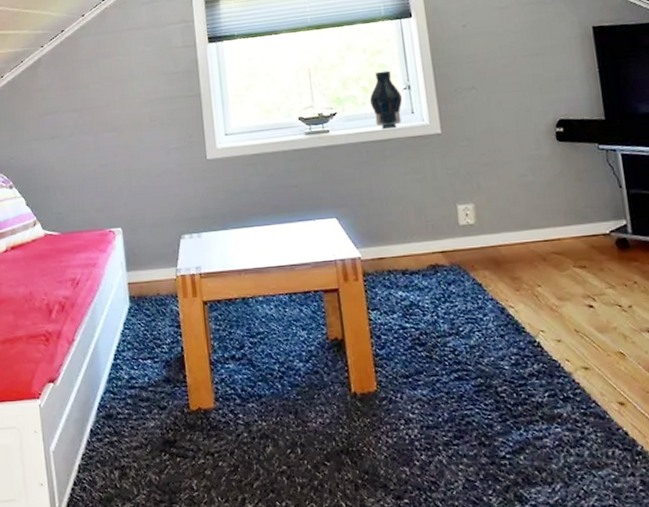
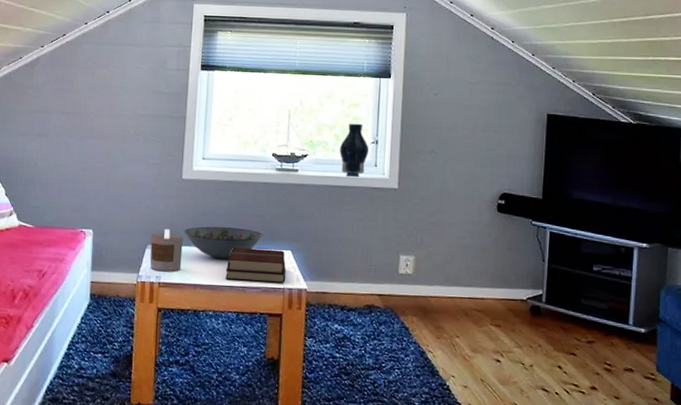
candle: none [182,214,221,262] -> present [149,229,183,272]
decorative bowl: none [217,202,303,240] -> present [184,226,263,260]
books: none [269,219,336,260] -> present [225,247,287,283]

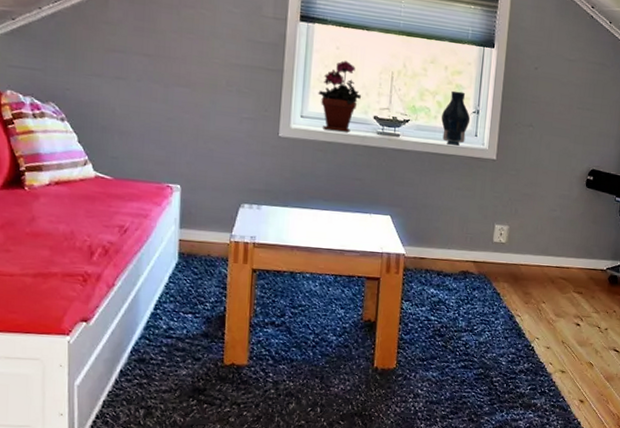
candle: present [149,229,183,272] -> none [243,188,280,233]
decorative bowl: present [184,226,263,260] -> none [280,187,363,223]
potted plant: none [218,103,260,172] -> present [318,60,362,134]
books: present [225,247,287,283] -> none [323,210,386,248]

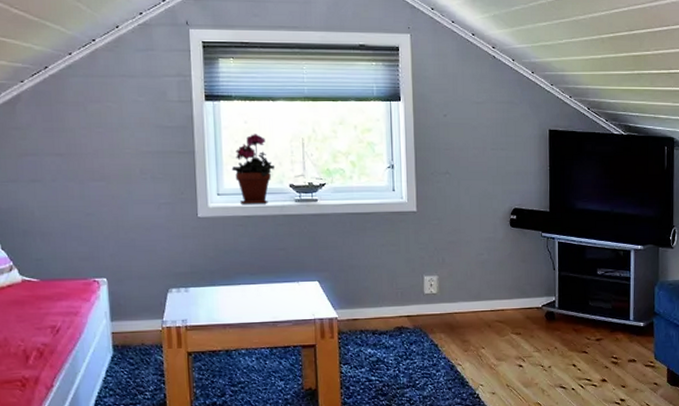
vase: present [441,90,471,147] -> none [357,148,386,204]

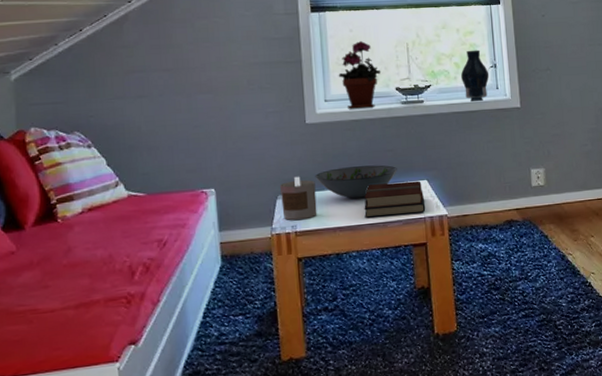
candle: none [170,270,208,315] -> present [279,176,317,221]
decorative bowl: none [206,263,289,297] -> present [315,165,397,199]
books: none [254,282,316,316] -> present [364,181,426,218]
vase: none [357,148,386,204] -> present [461,50,490,102]

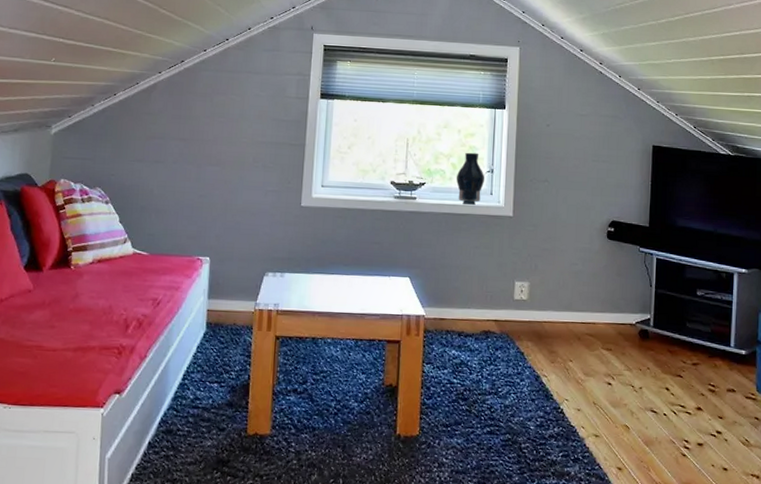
candle: present [279,176,317,221] -> none [267,256,302,300]
decorative bowl: present [315,165,397,199] -> none [302,253,382,287]
potted plant: present [338,41,381,110] -> none [337,131,379,199]
books: present [364,181,426,218] -> none [344,274,405,310]

